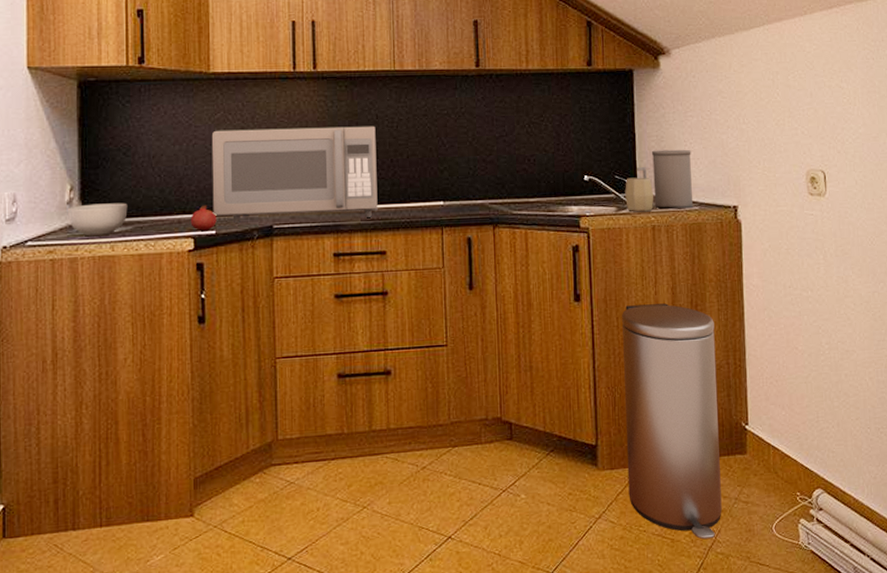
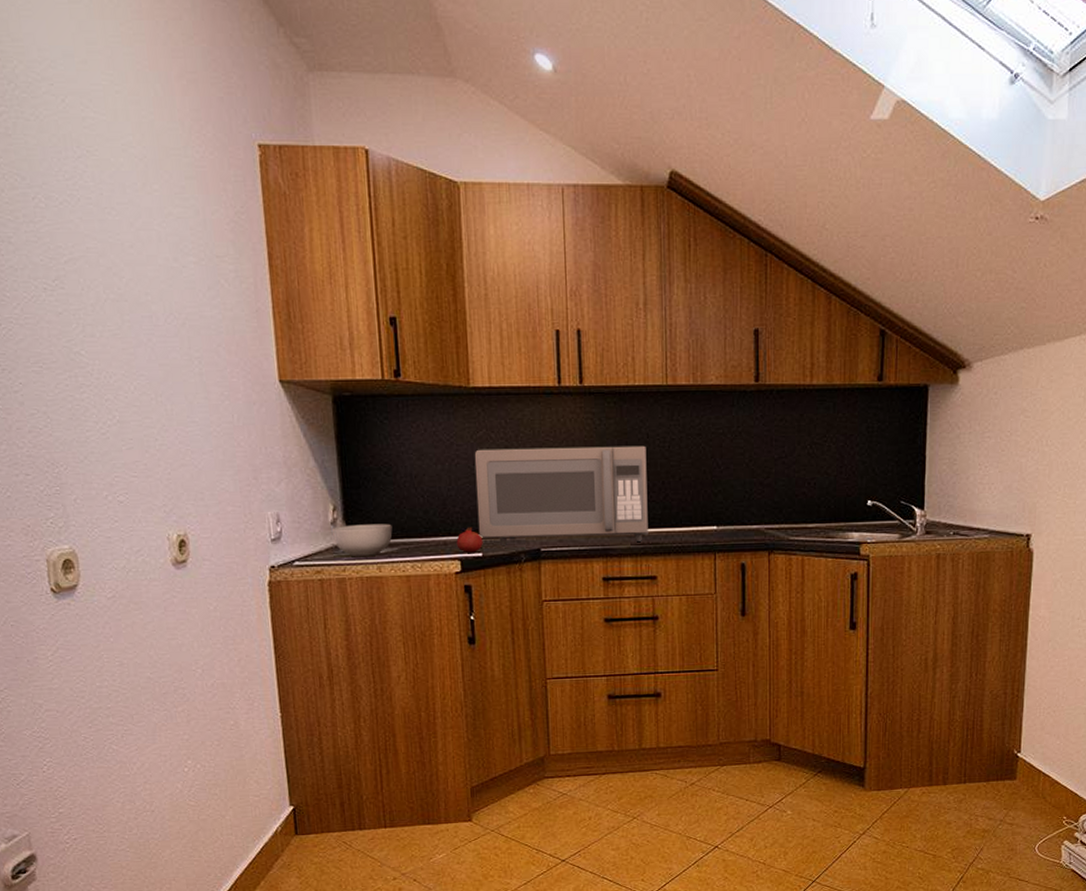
pedal bin: present [621,303,722,540] -> none [894,633,995,856]
soap dispenser: present [625,166,654,213] -> none [910,491,942,541]
canister: present [651,149,693,210] -> none [941,473,986,537]

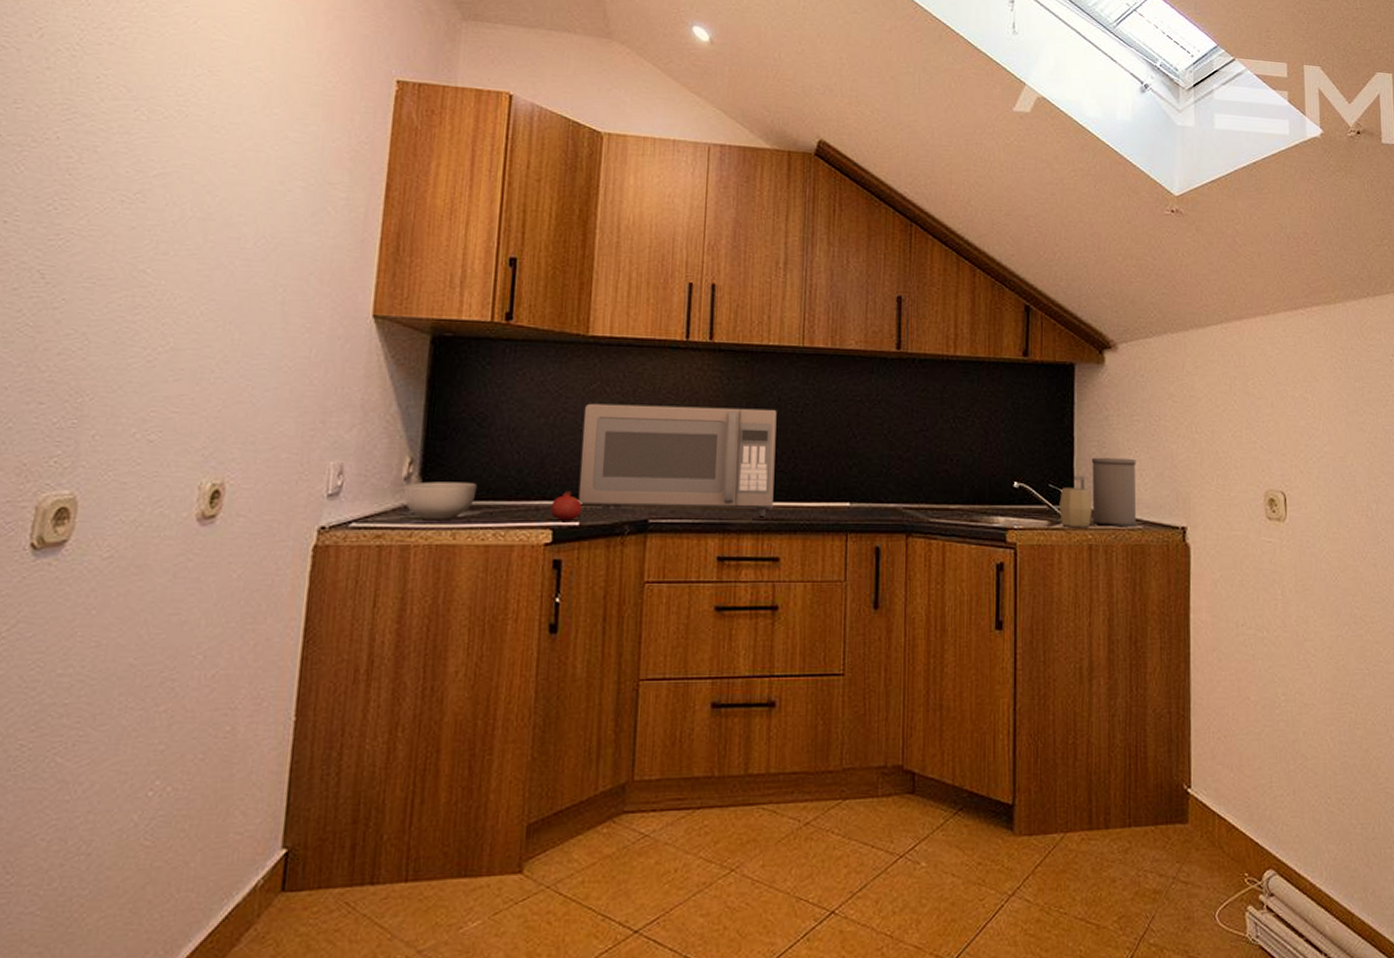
soap dispenser: none [910,491,942,541] -> present [1060,475,1093,530]
canister: none [941,473,986,537] -> present [1091,457,1136,527]

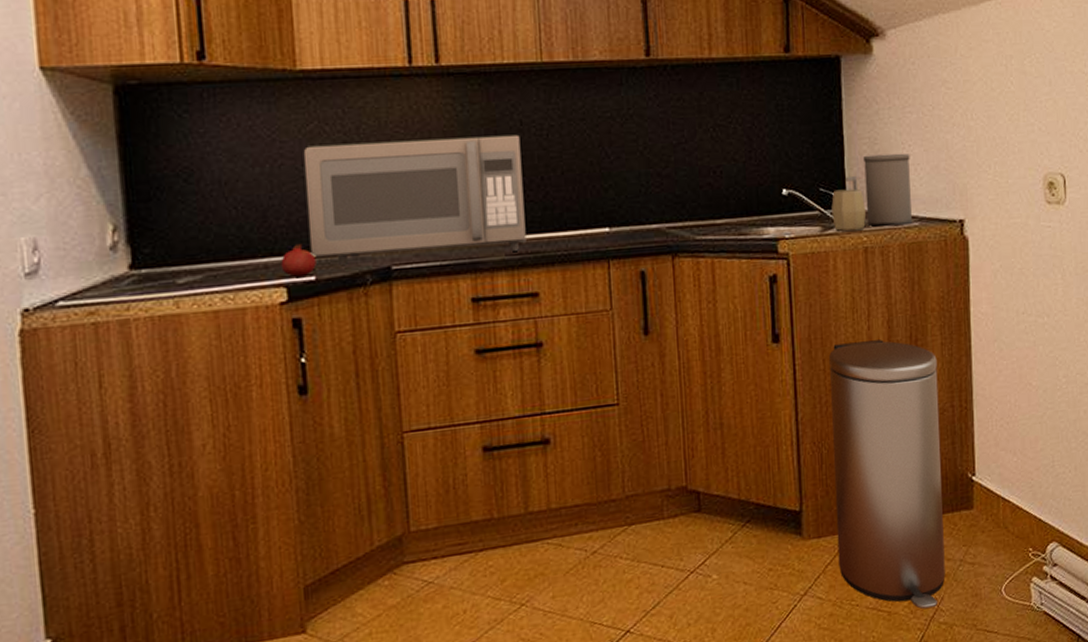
bowl: present [403,481,477,521] -> none [110,245,195,292]
pedal bin: none [1048,637,1157,927] -> present [828,339,946,610]

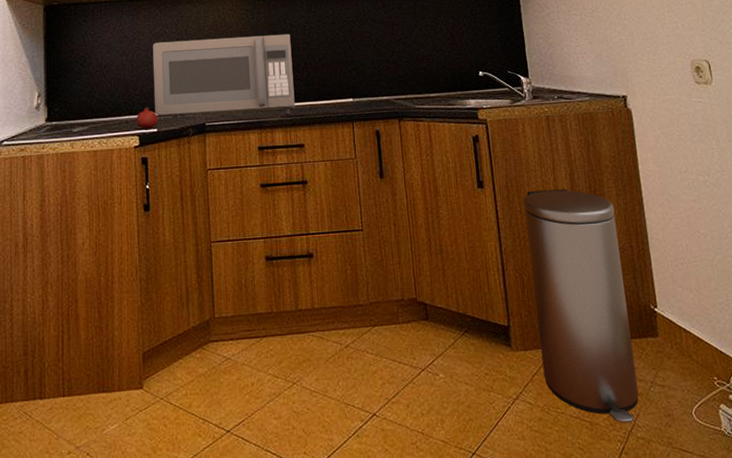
soap dispenser: present [831,175,866,233] -> none [517,61,546,105]
canister: present [862,153,912,227] -> none [540,45,583,101]

